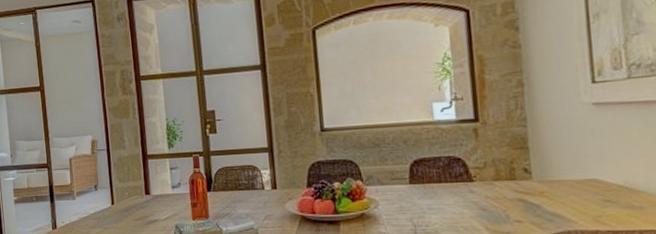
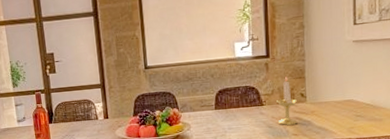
candlestick: none [491,146,521,208] -> present [277,76,298,125]

